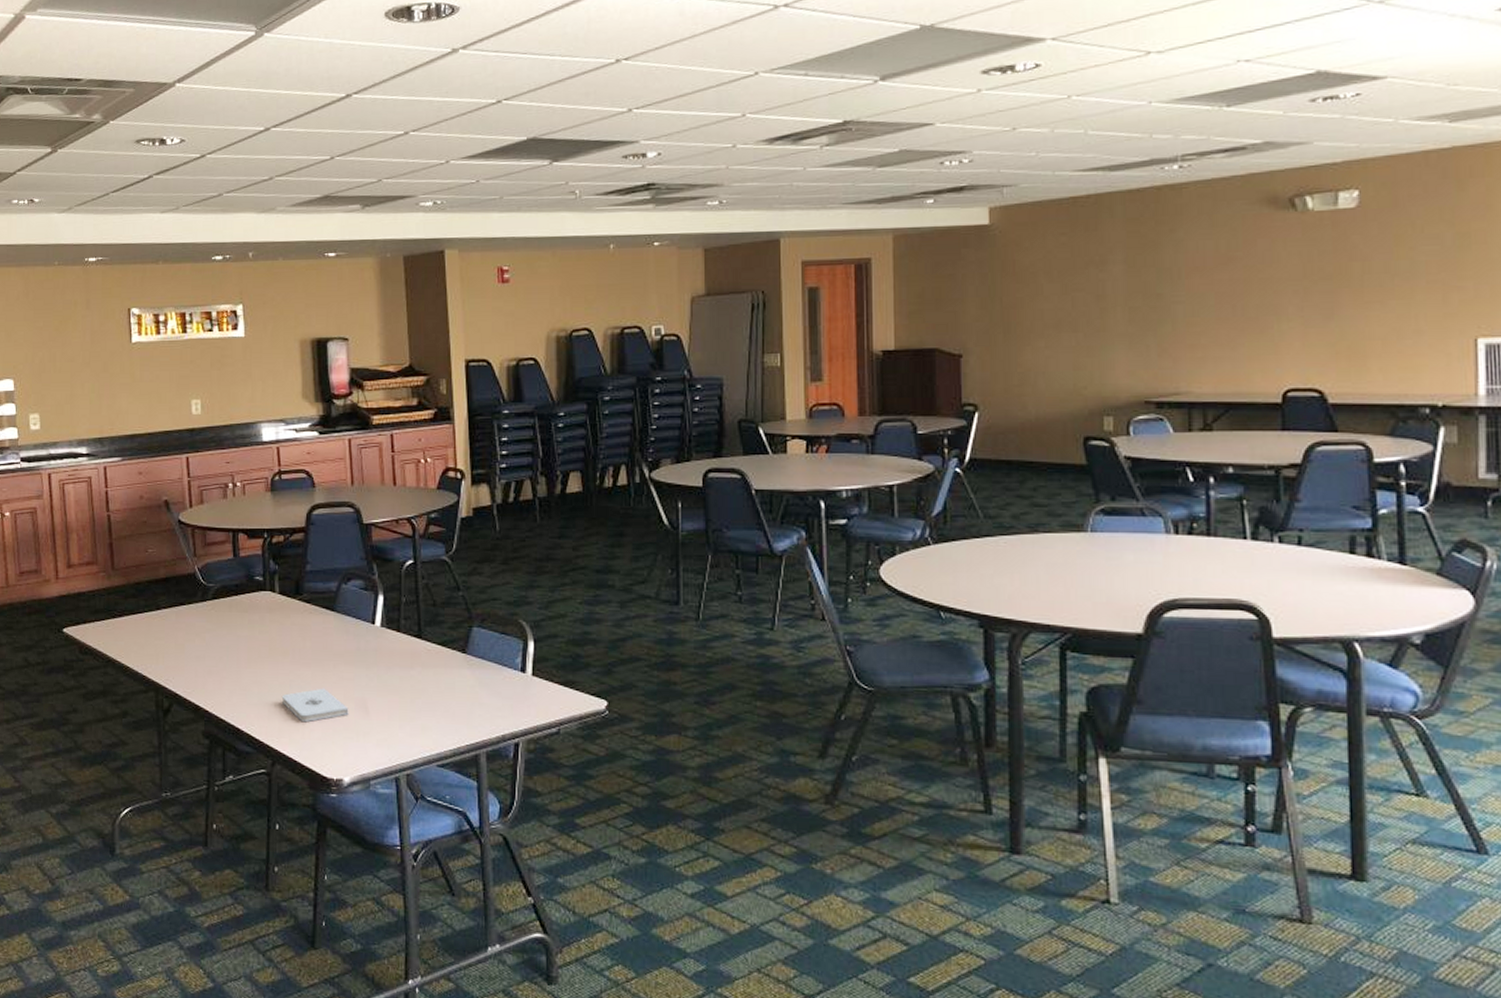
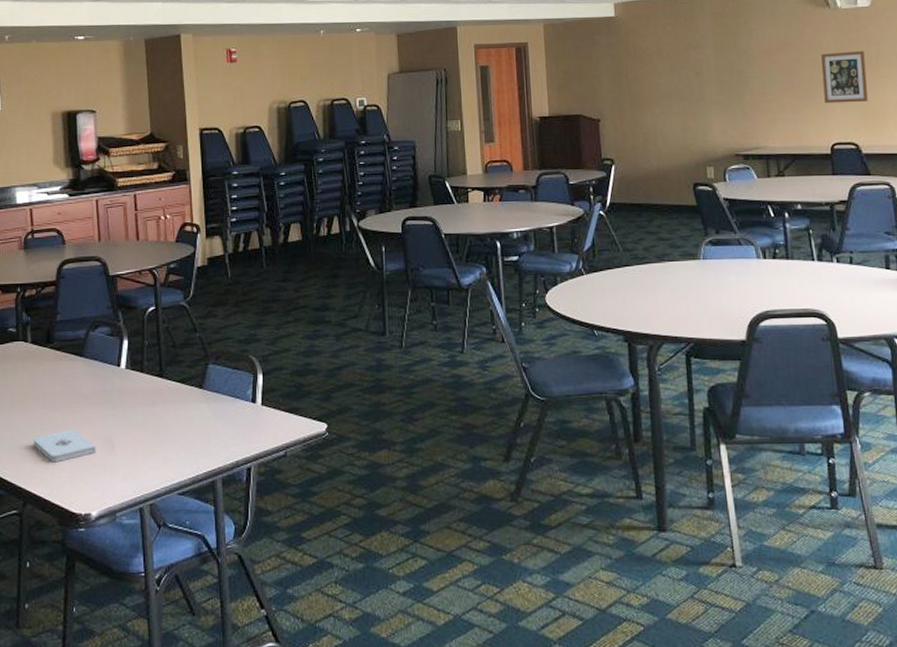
wall art: none [1277,267,1344,337] -> present [820,50,868,104]

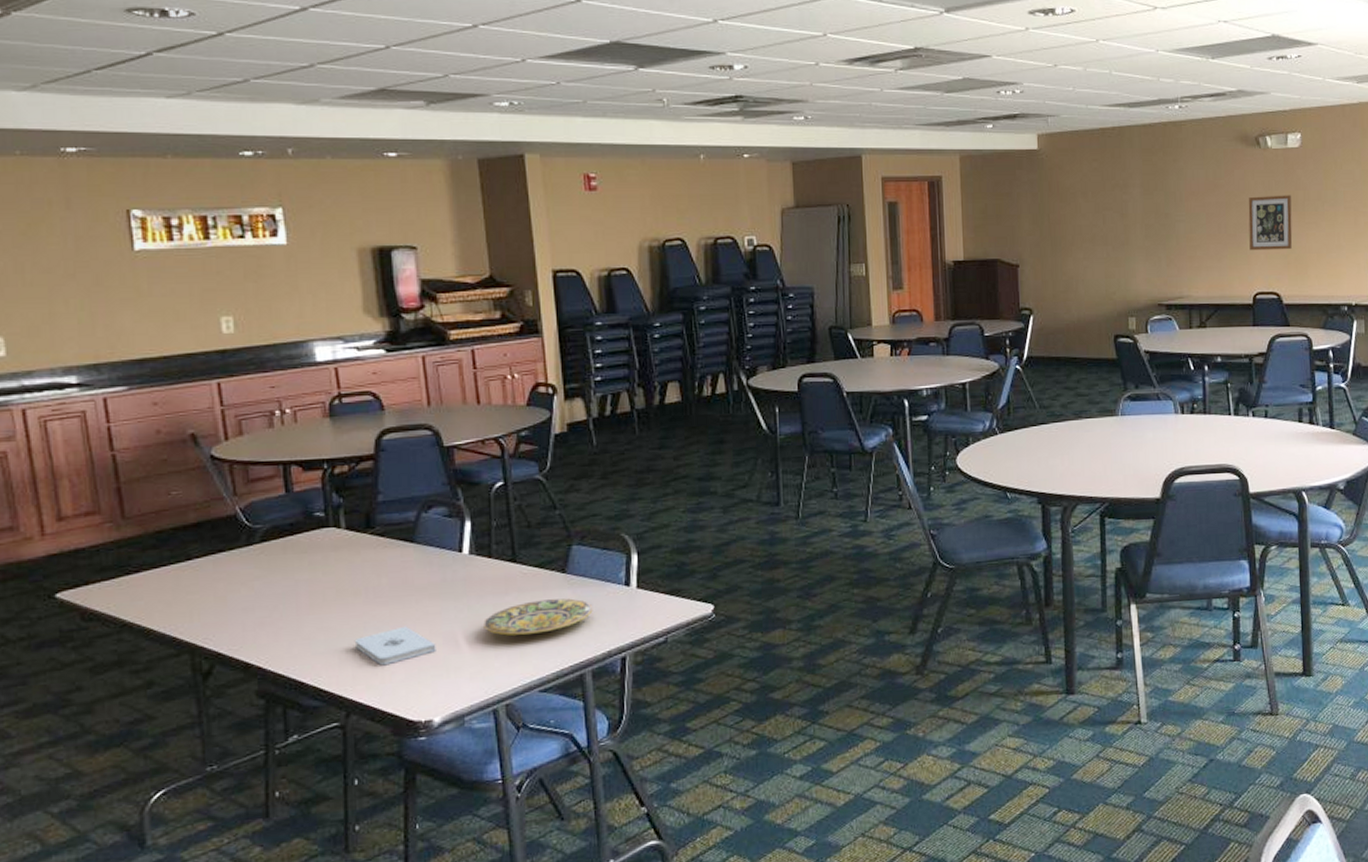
plate: none [135,411,225,442] -> present [484,598,593,636]

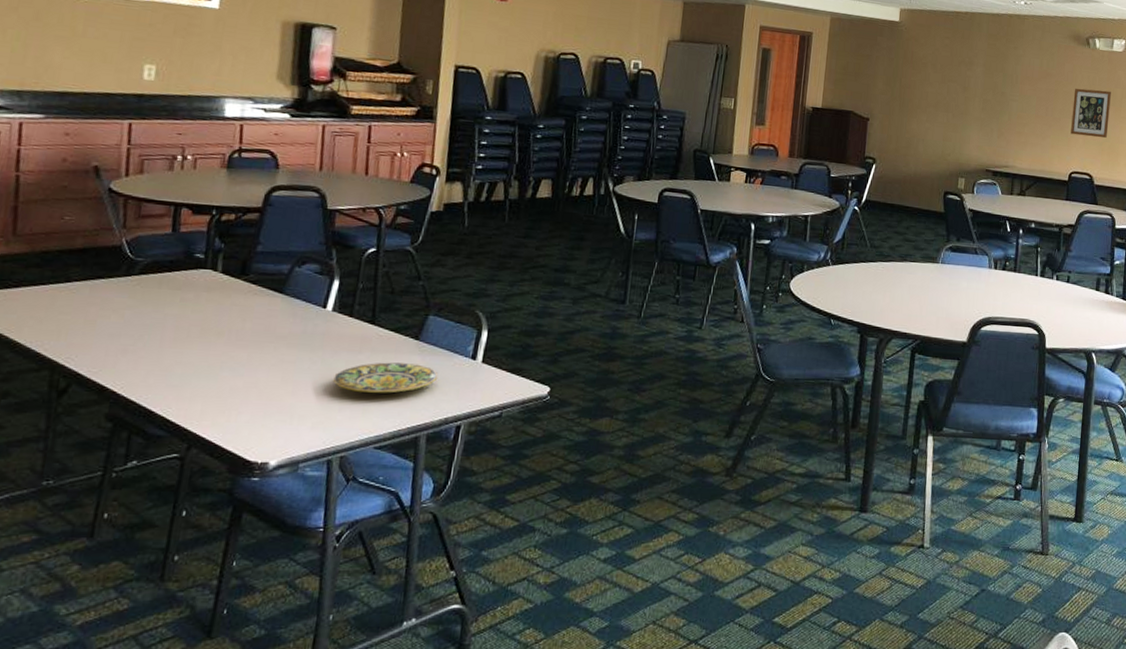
notepad: present [354,626,436,666] -> none [208,370,286,405]

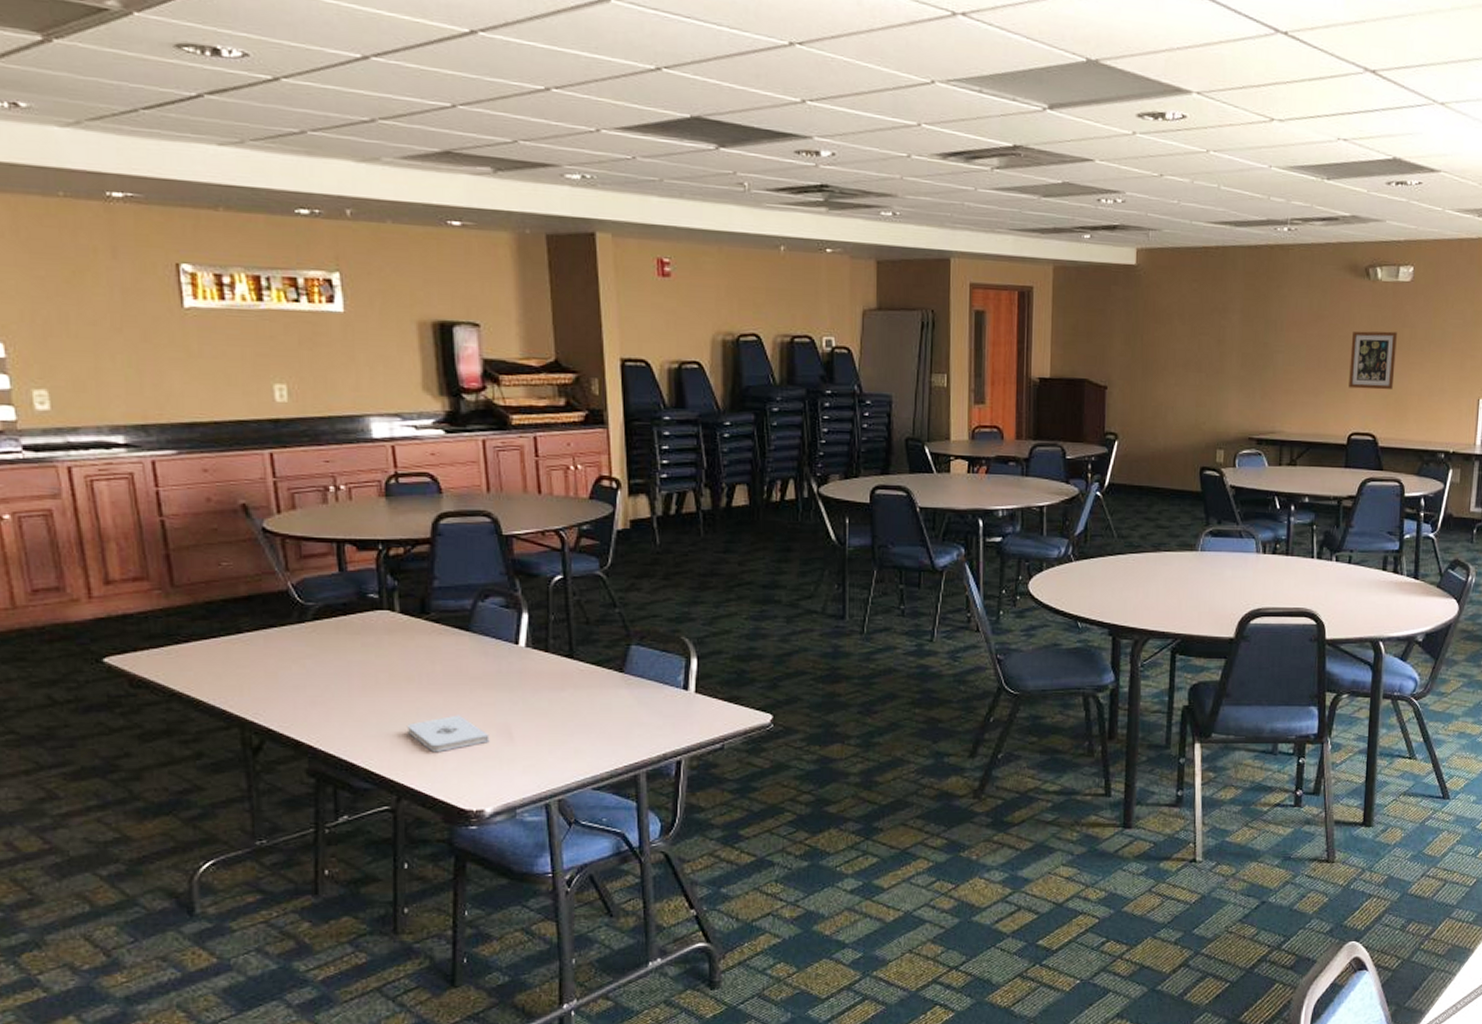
notepad: none [208,370,286,405] -> present [406,715,490,753]
plate: present [333,362,438,393] -> none [538,698,650,731]

